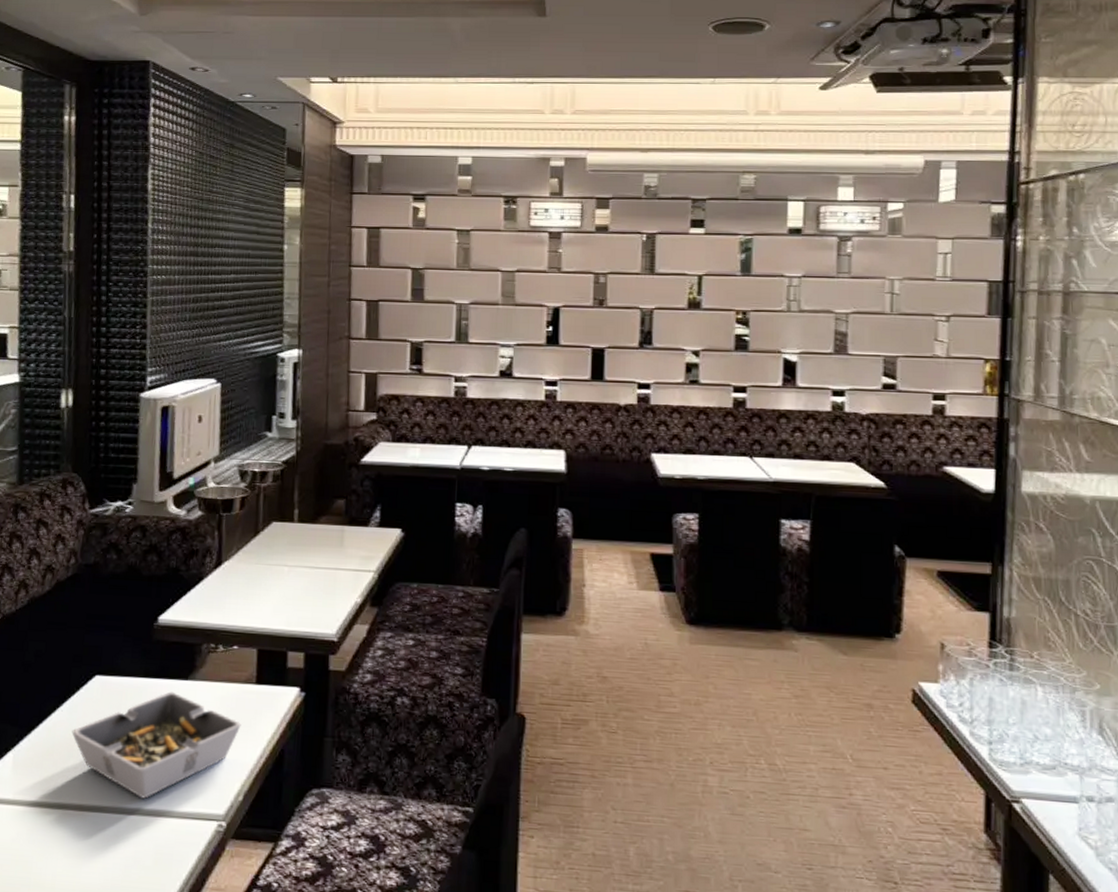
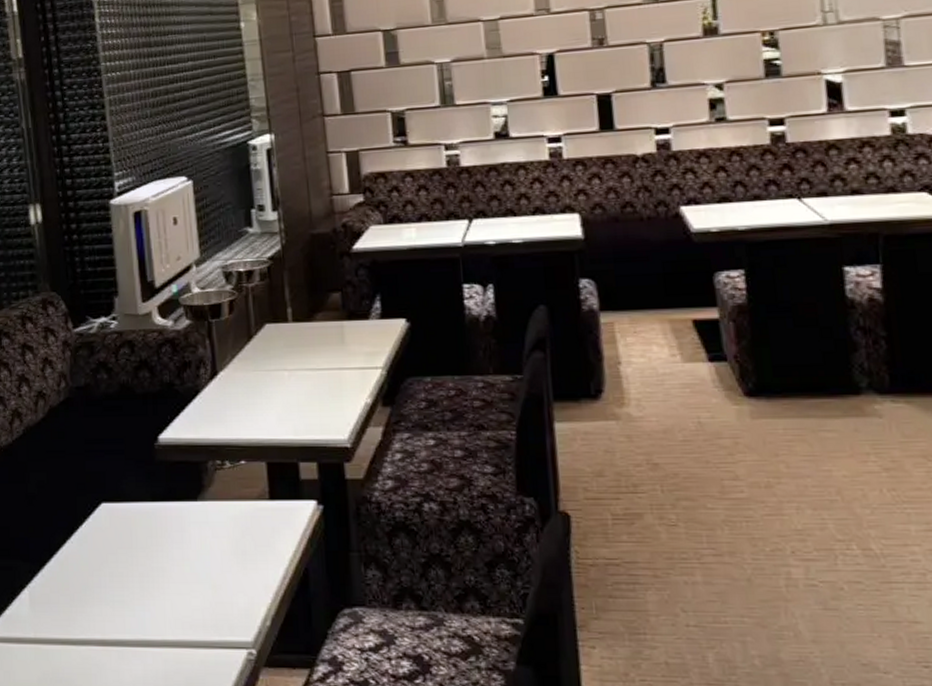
ashtray: present [72,691,242,799] -> none [85,514,260,630]

